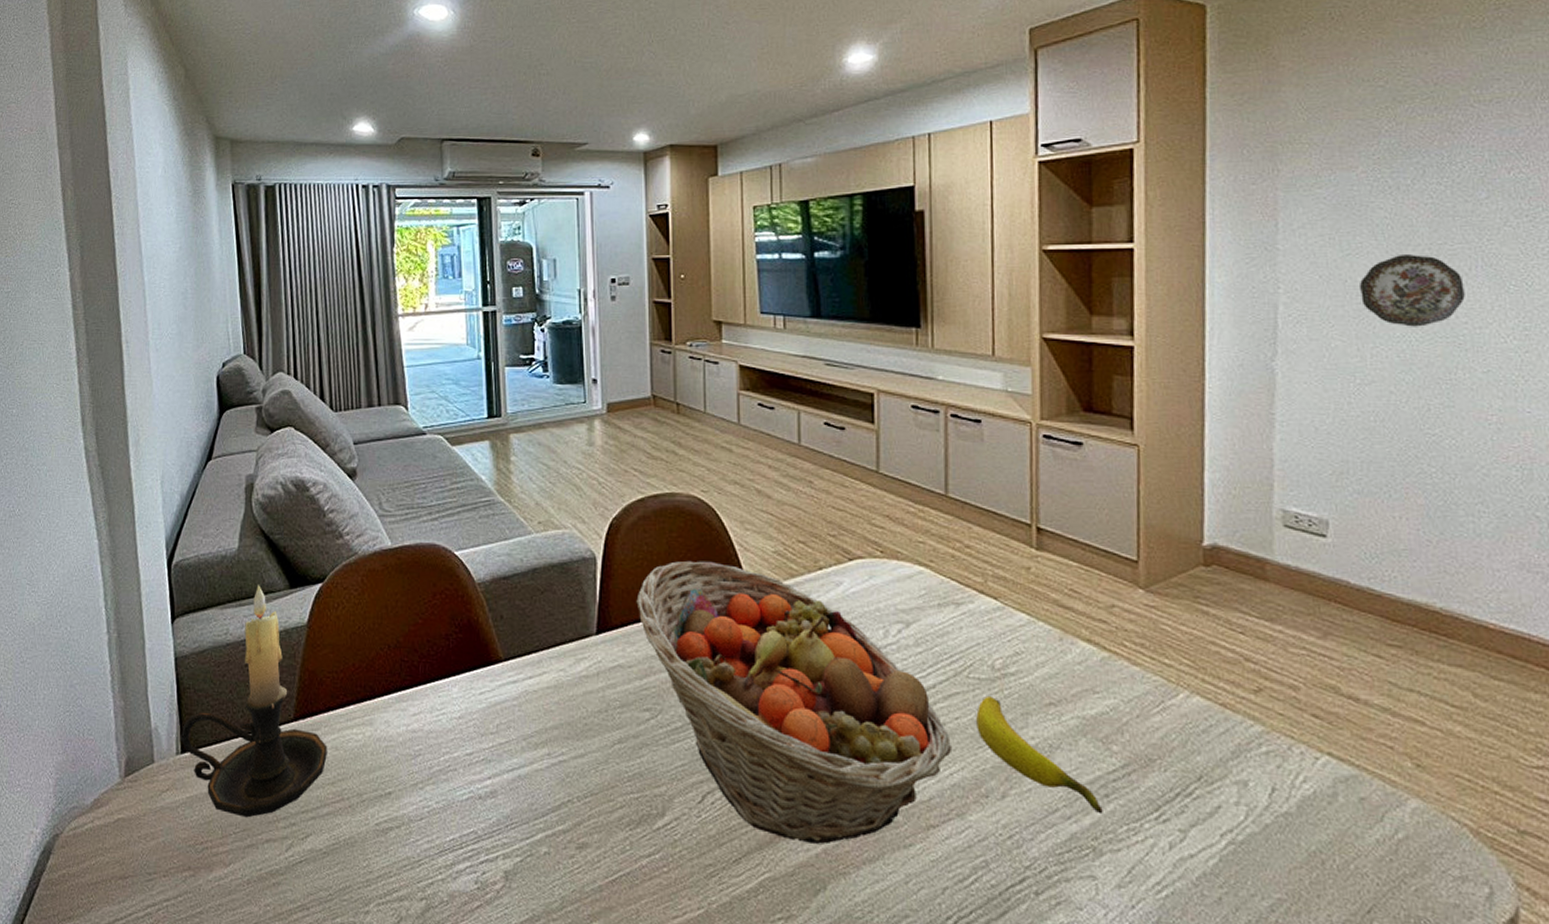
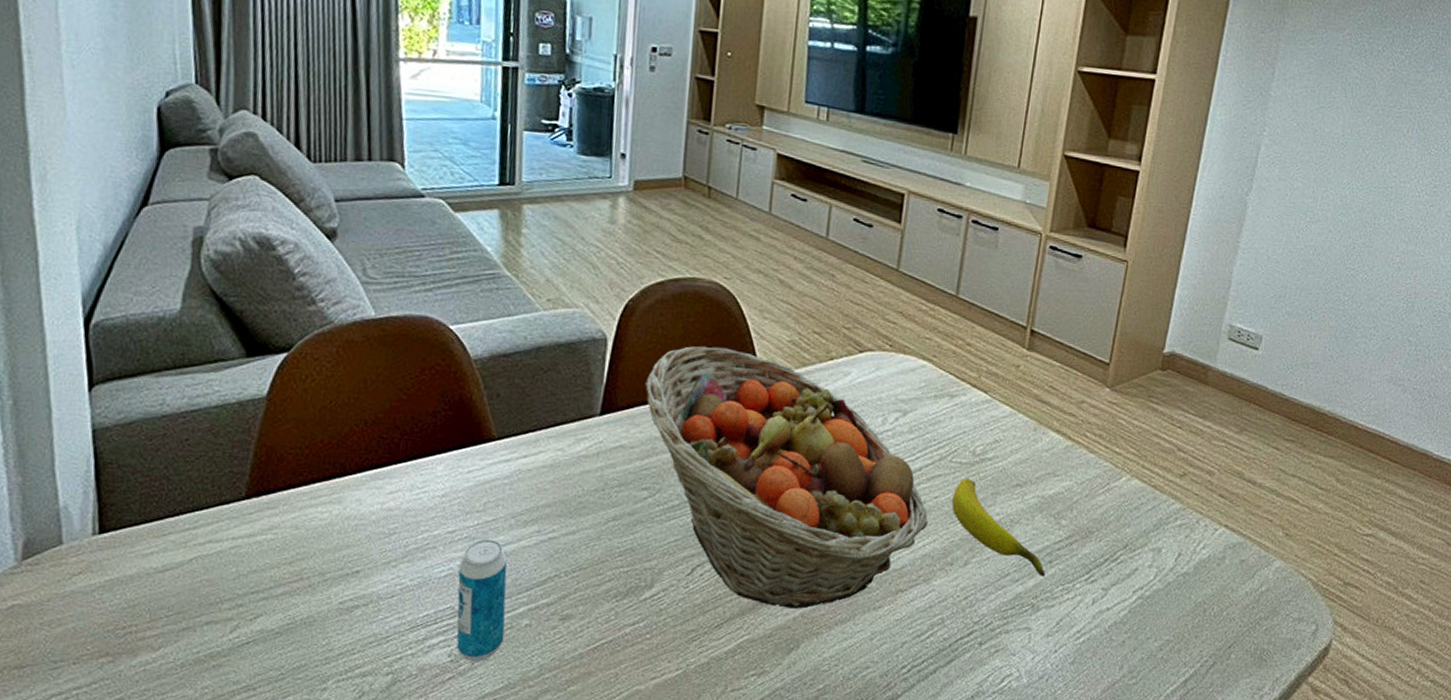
candle holder: present [181,585,328,818] -> none [99,352,286,600]
beverage can: none [479,762,525,891] -> present [456,539,507,662]
decorative plate: present [1360,255,1465,327] -> none [1324,112,1401,177]

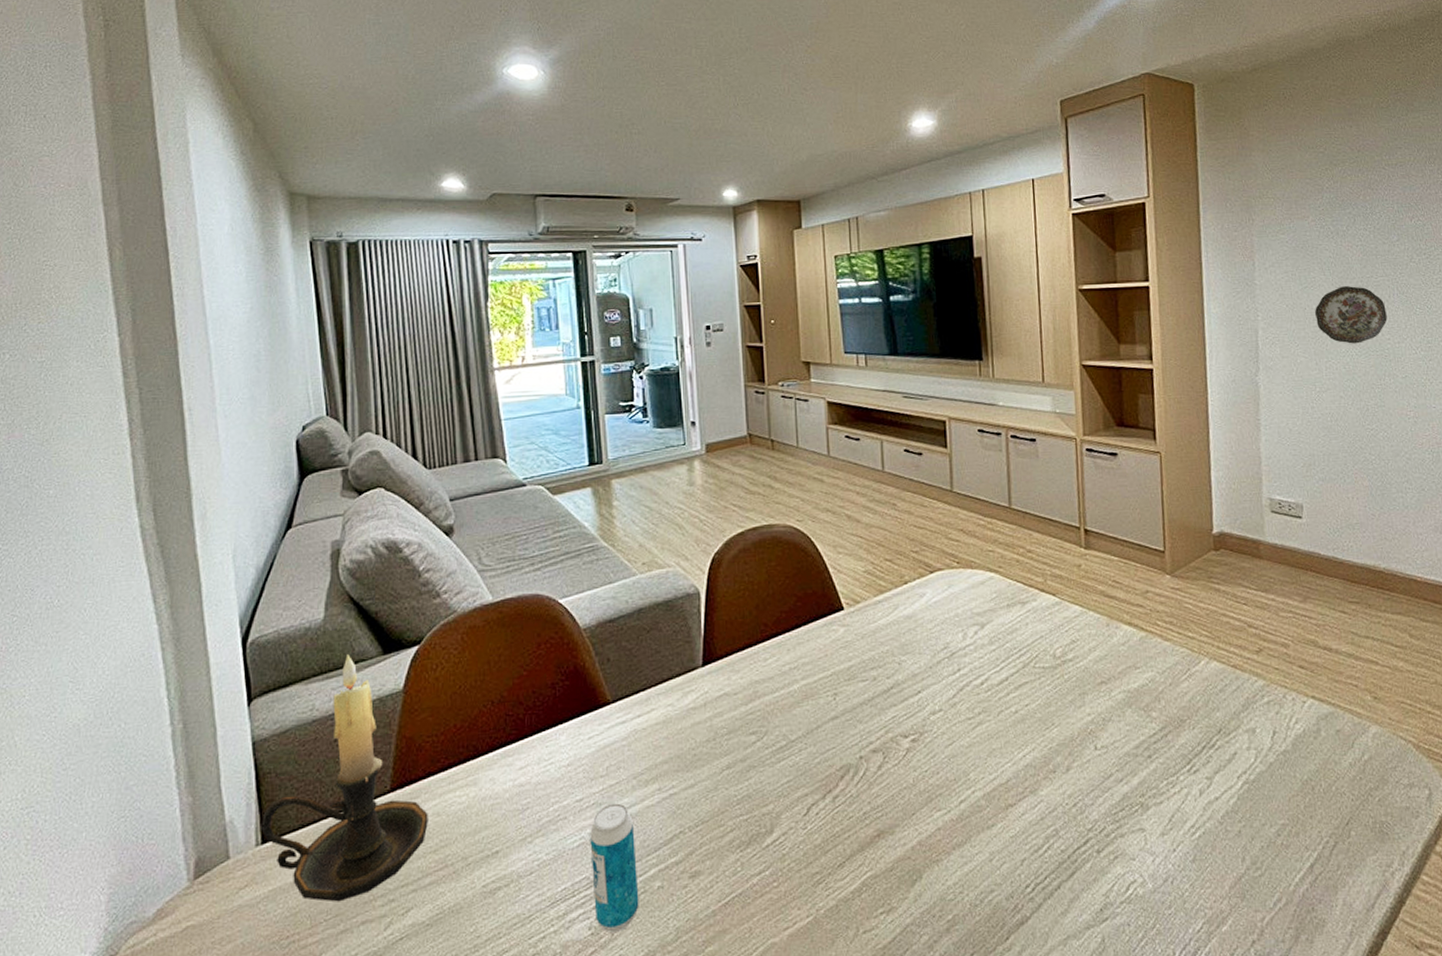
candle holder: none [99,352,286,600] -> present [261,654,428,902]
fruit basket: present [643,346,928,609] -> none [738,585,1023,838]
banana: present [952,478,1045,577] -> none [1042,682,1147,774]
decorative plate: none [1324,112,1401,177] -> present [1315,286,1387,344]

